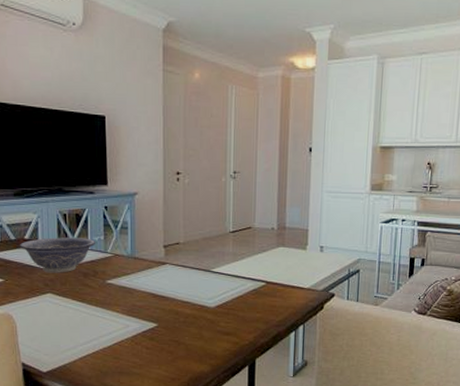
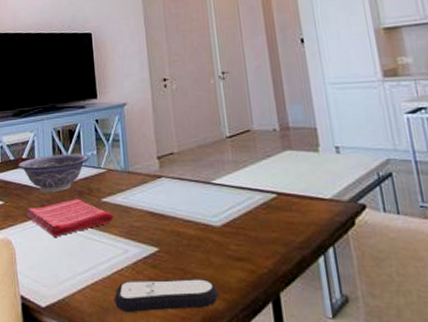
dish towel: none [28,280,118,313] -> present [26,199,114,237]
remote control: none [114,348,206,376] -> present [115,277,219,313]

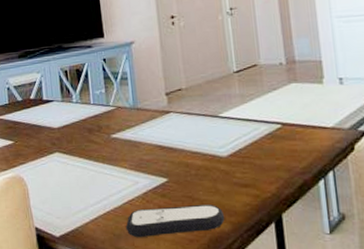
decorative bowl: present [17,153,90,193] -> none [25,92,98,132]
dish towel: present [26,199,114,237] -> none [37,136,124,173]

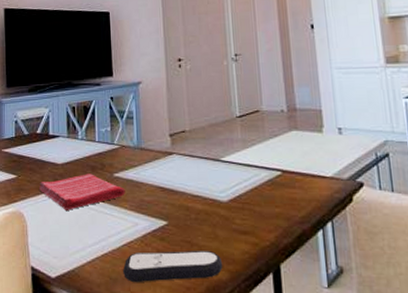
dish towel: none [37,136,124,173] -> present [39,174,125,210]

